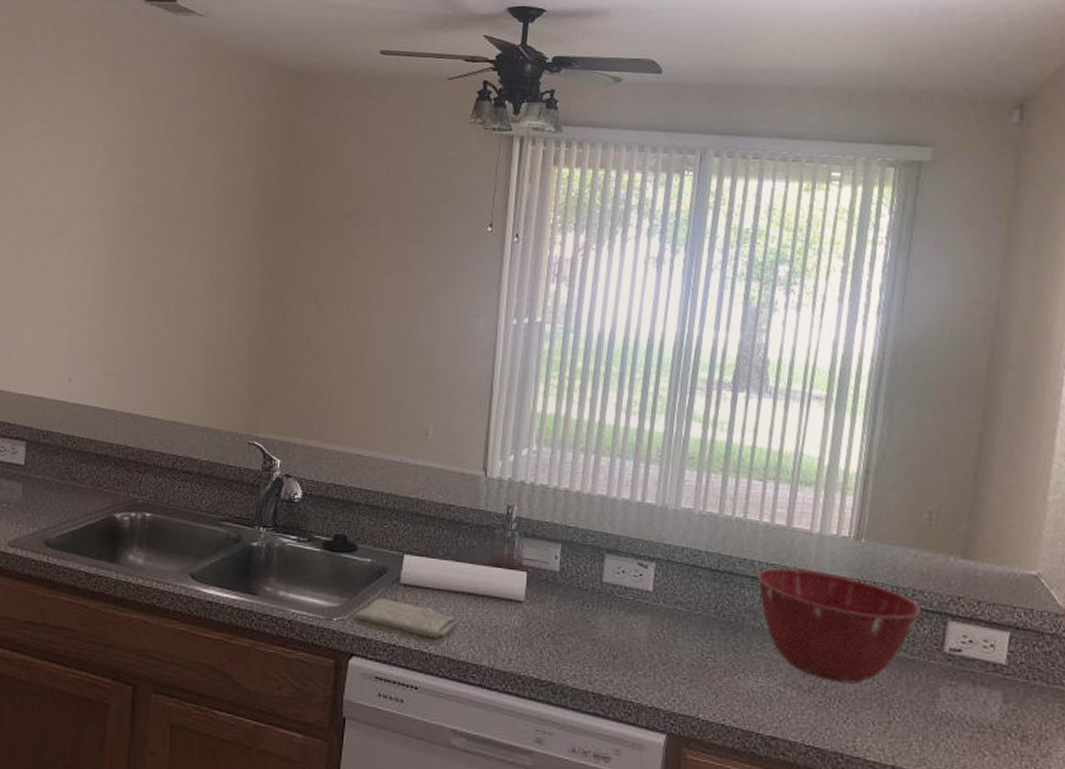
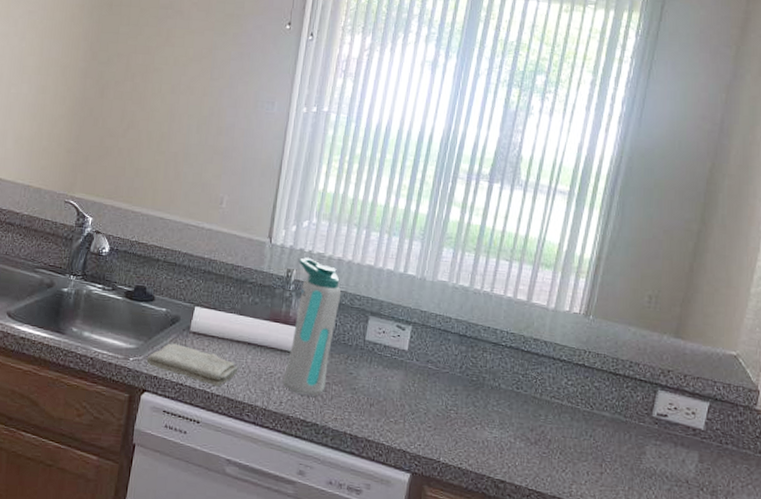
water bottle: none [510,491,571,651] -> present [282,257,342,397]
mixing bowl: present [757,567,922,684] -> none [498,336,636,439]

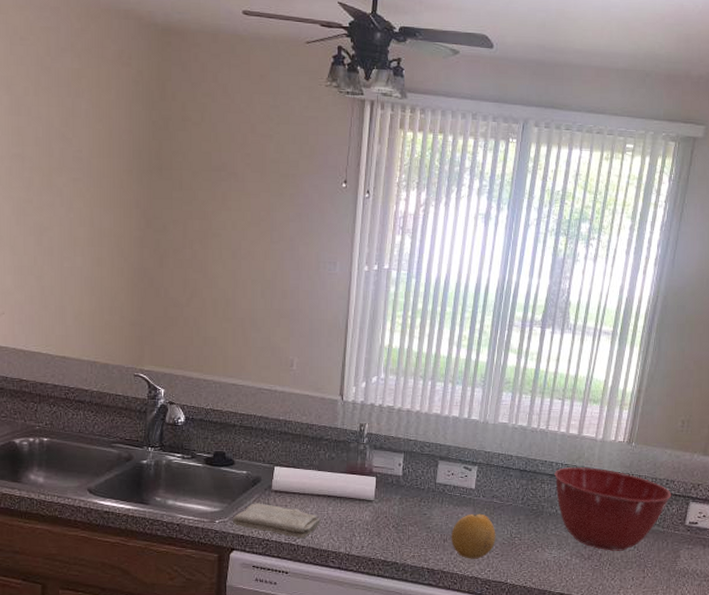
water bottle: present [282,257,342,397] -> none [363,411,412,538]
fruit: none [378,378,429,430] -> present [450,513,496,559]
mixing bowl: none [498,336,636,439] -> present [554,466,672,551]

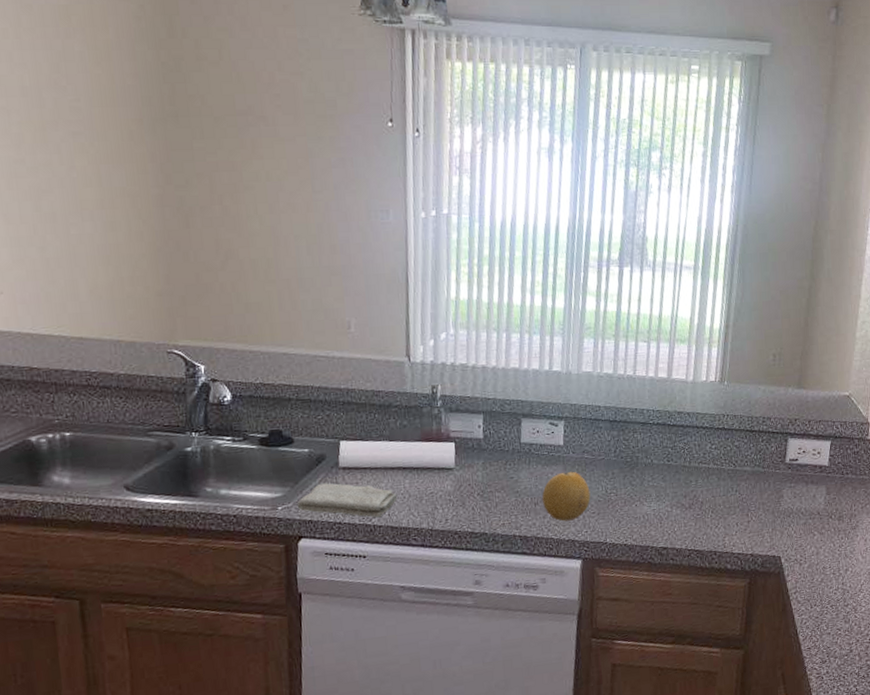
mixing bowl: present [554,466,672,551] -> none [646,411,770,498]

